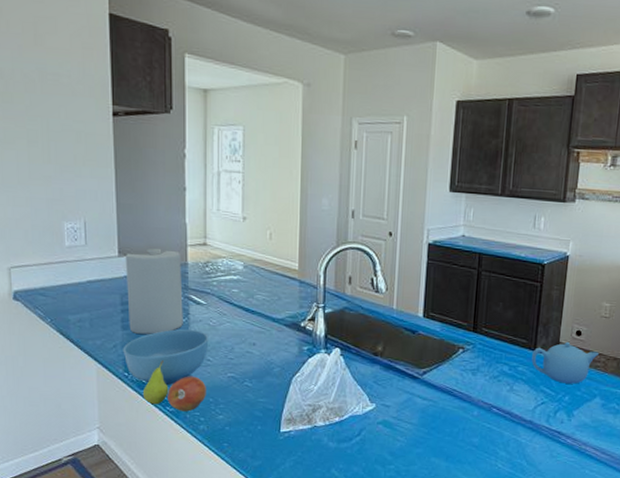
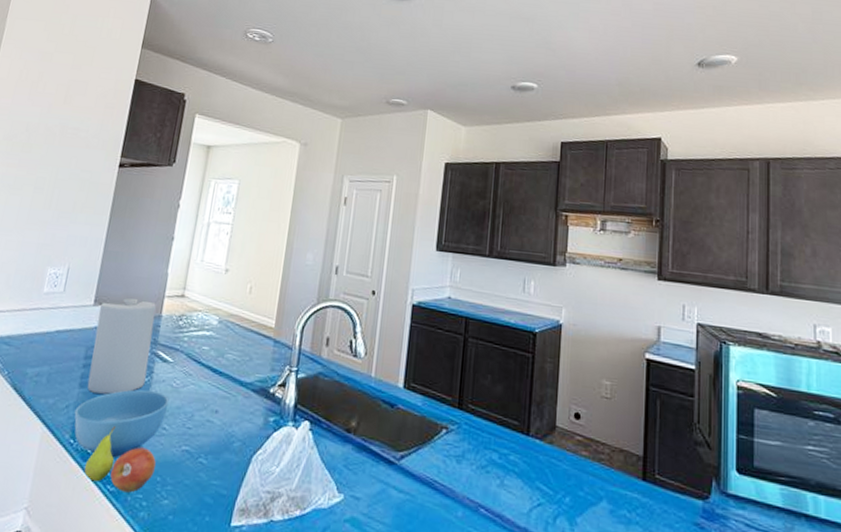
teapot: present [531,341,600,384] -> none [525,425,603,481]

